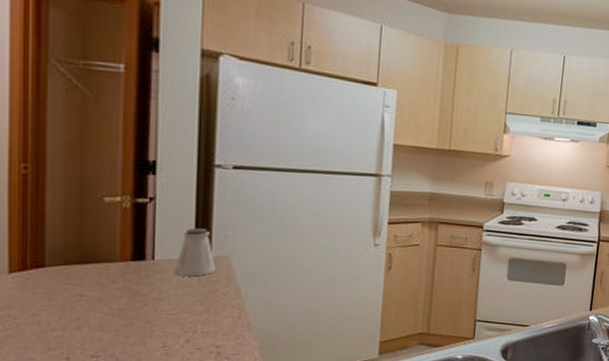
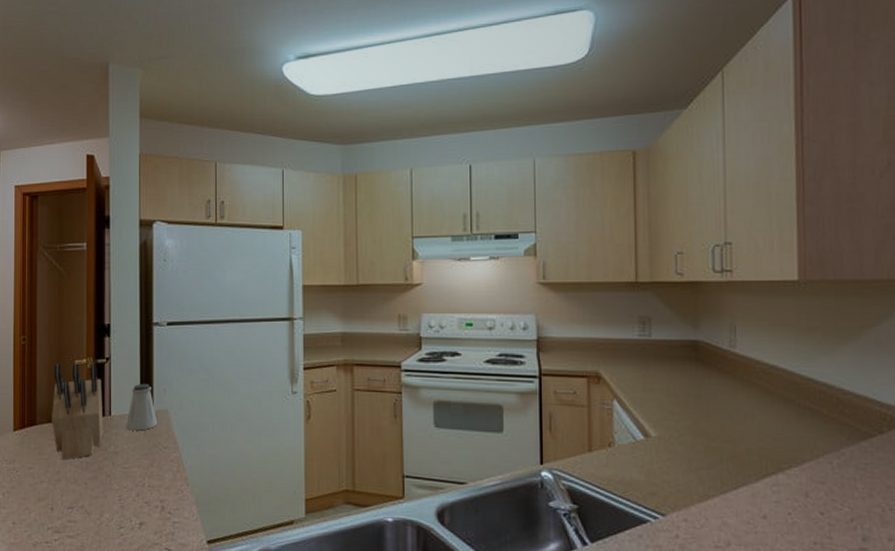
knife block: none [68,200,144,307] -> present [52,363,104,461]

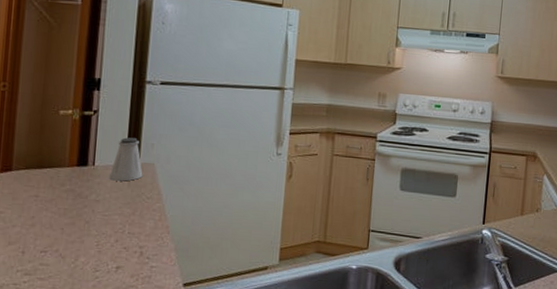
knife block: present [52,363,104,461] -> none [29,113,87,206]

